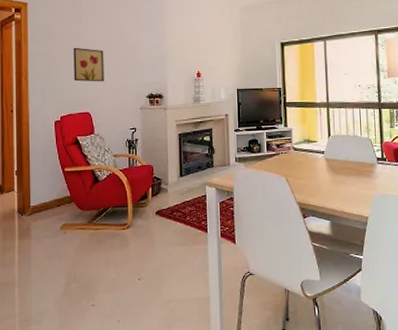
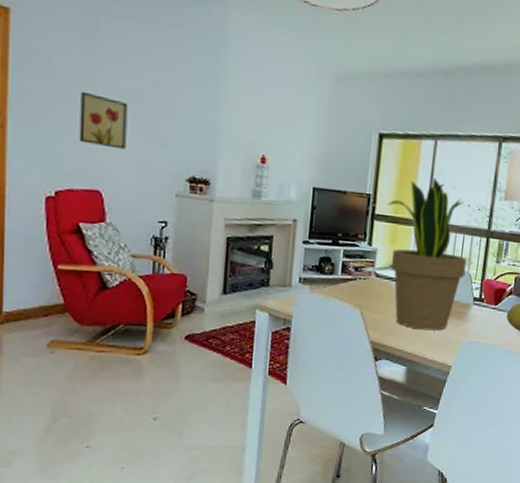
potted plant: none [294,68,366,189] -> present [387,177,467,331]

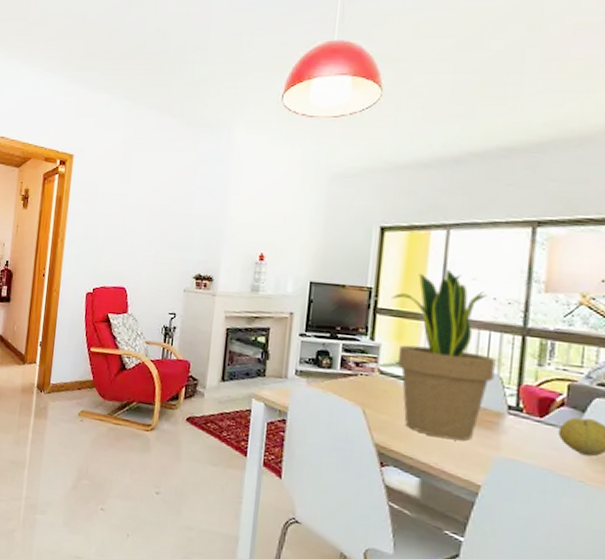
wall art: present [79,91,128,150] -> none [112,209,150,254]

